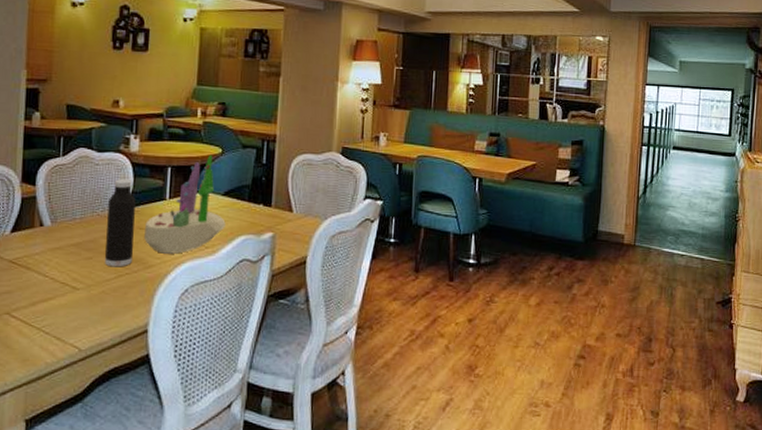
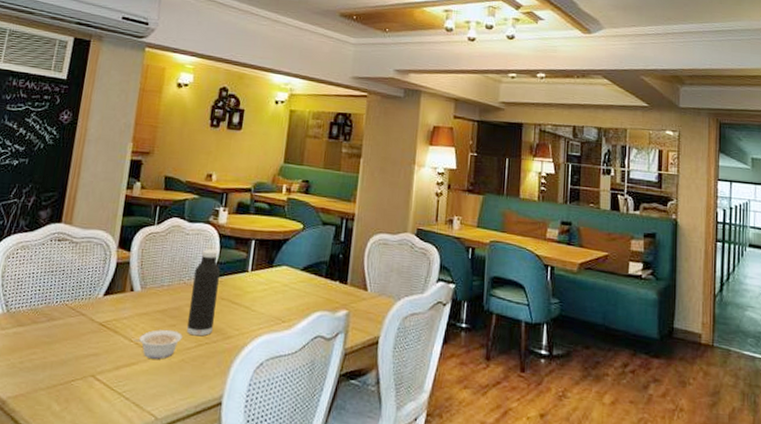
legume: none [47,262,101,293] -> present [133,329,183,359]
succulent planter: present [144,154,226,254] -> none [225,230,303,326]

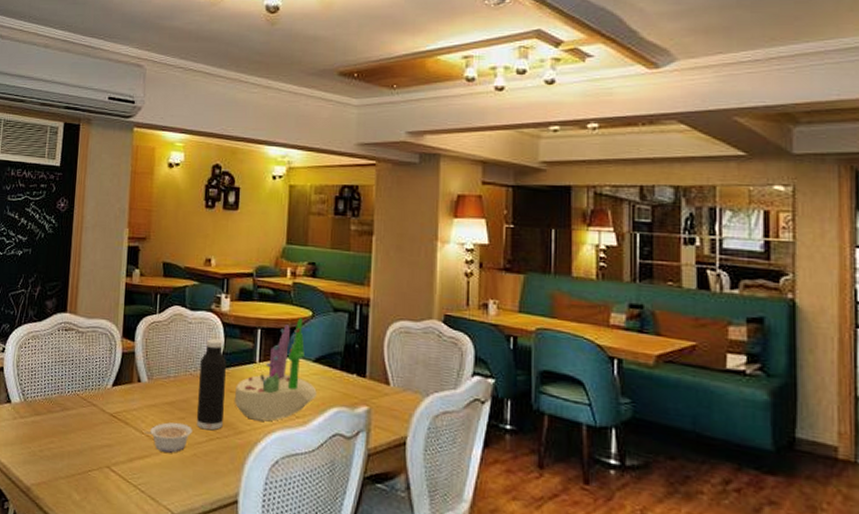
succulent planter: none [225,230,303,326] -> present [235,317,317,422]

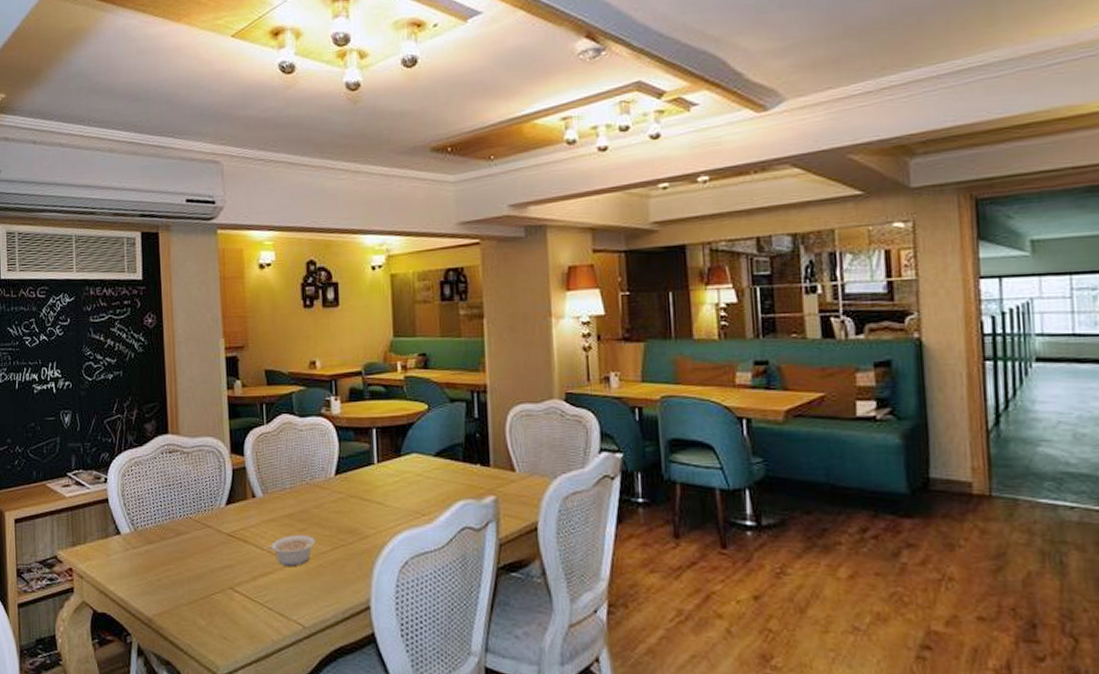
water bottle: present [197,339,226,431] -> none [316,445,346,539]
succulent planter: present [235,317,317,422] -> none [355,412,441,523]

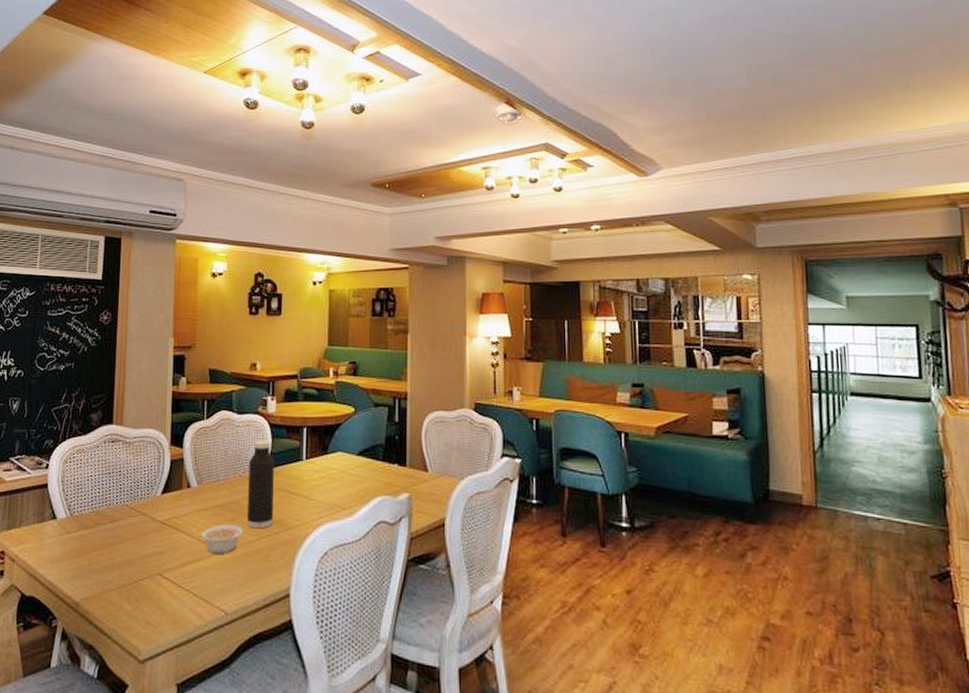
water bottle: none [316,445,346,539] -> present [247,441,274,529]

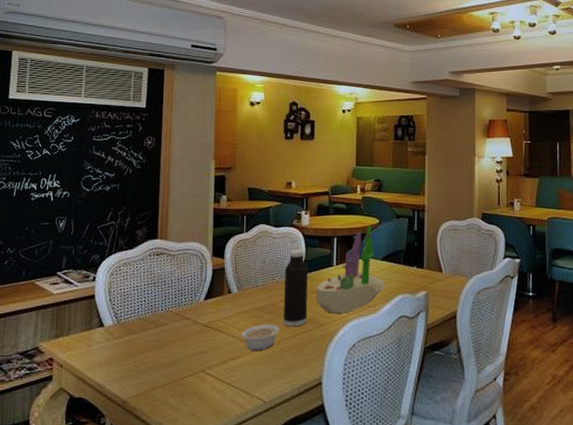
succulent planter: none [284,414,361,515] -> present [316,225,385,313]

